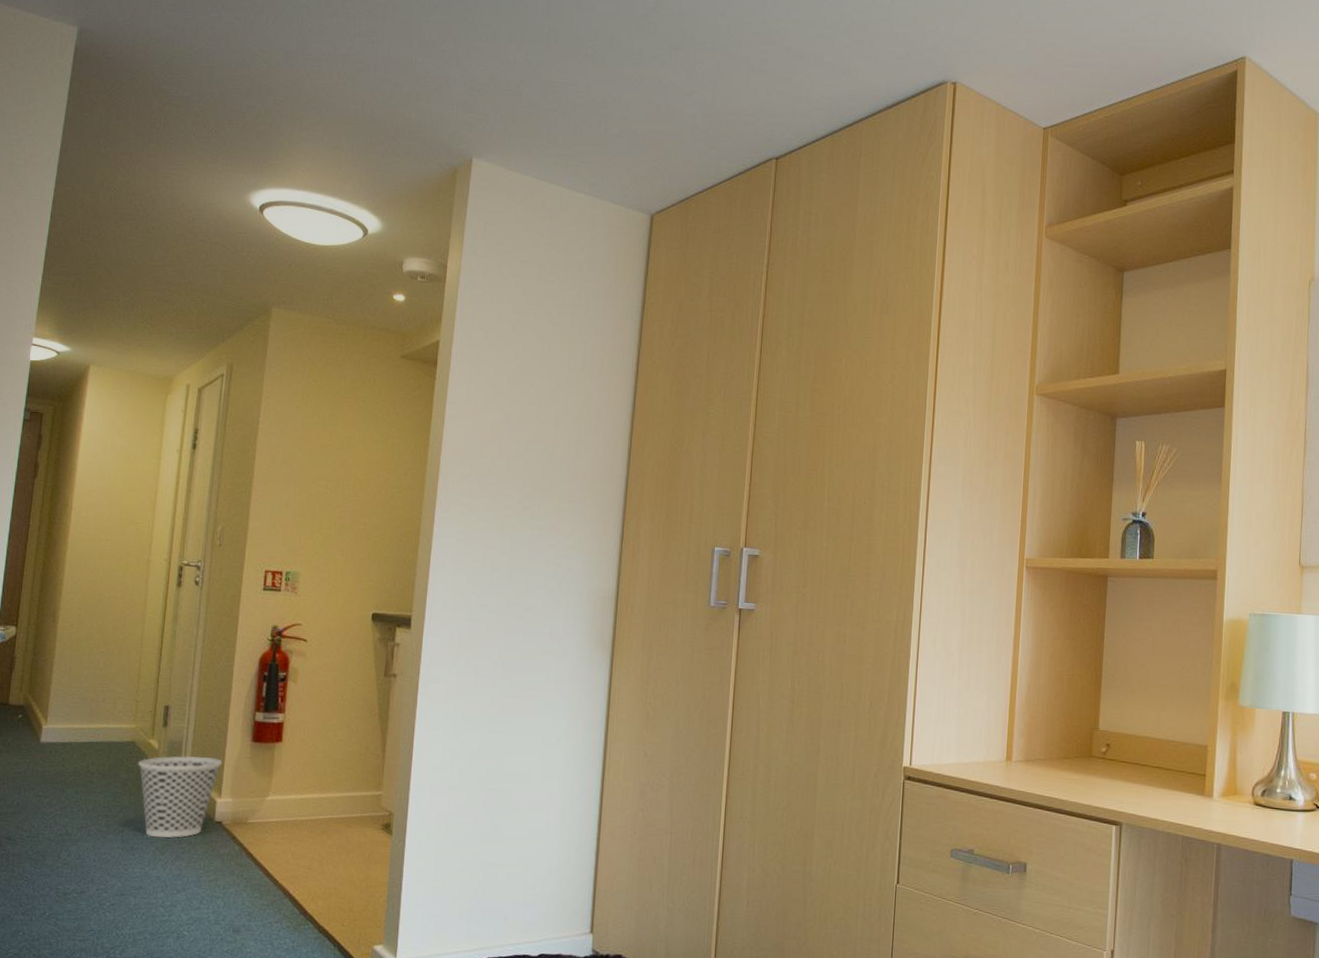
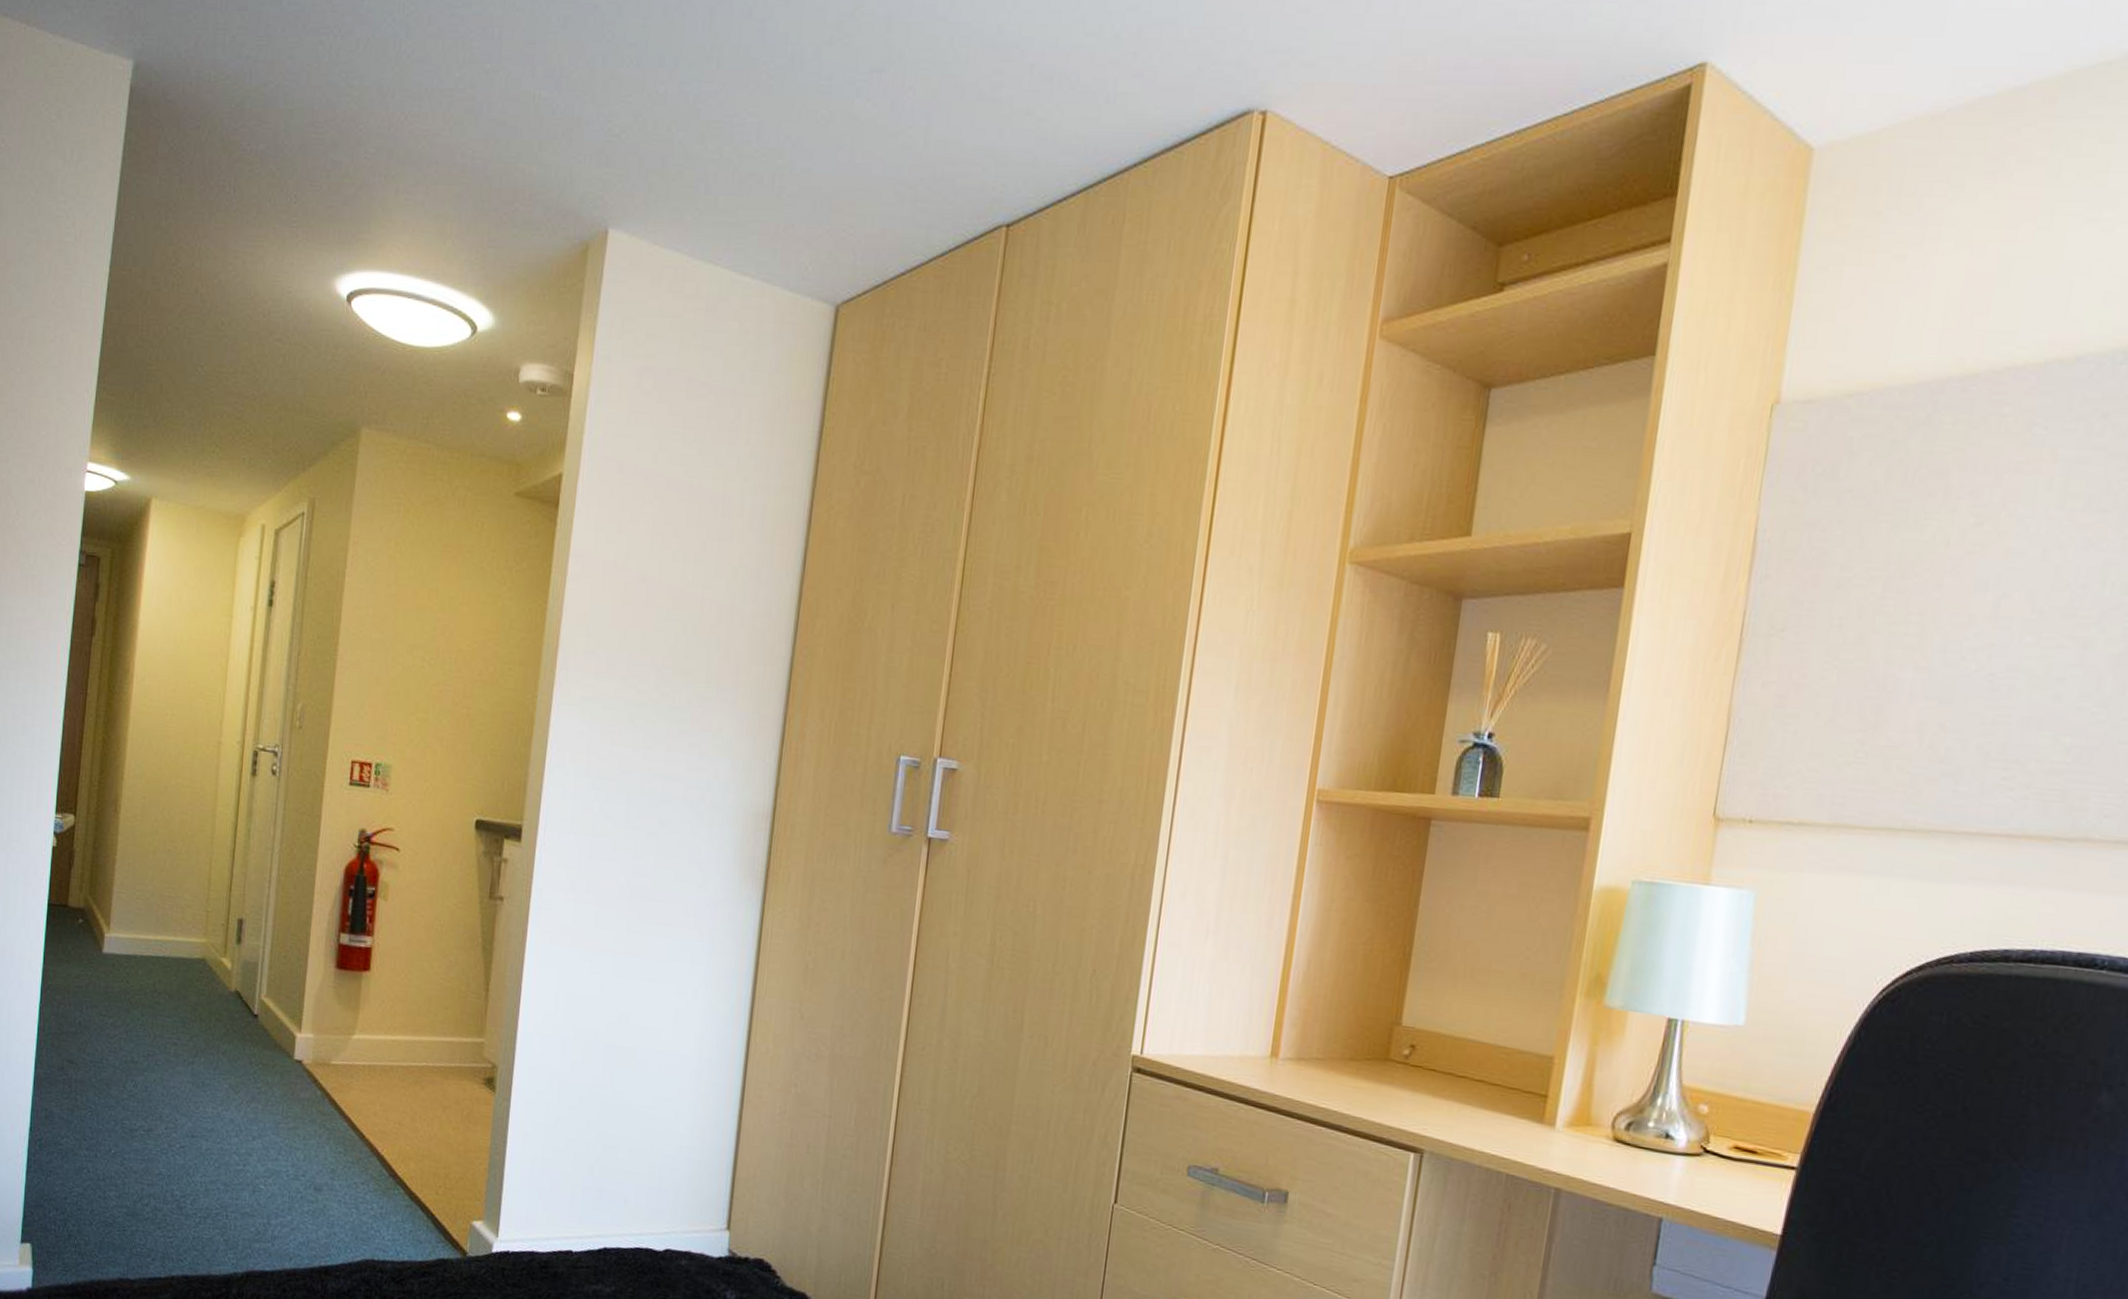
wastebasket: present [138,755,223,839] -> none [209,978,303,1076]

